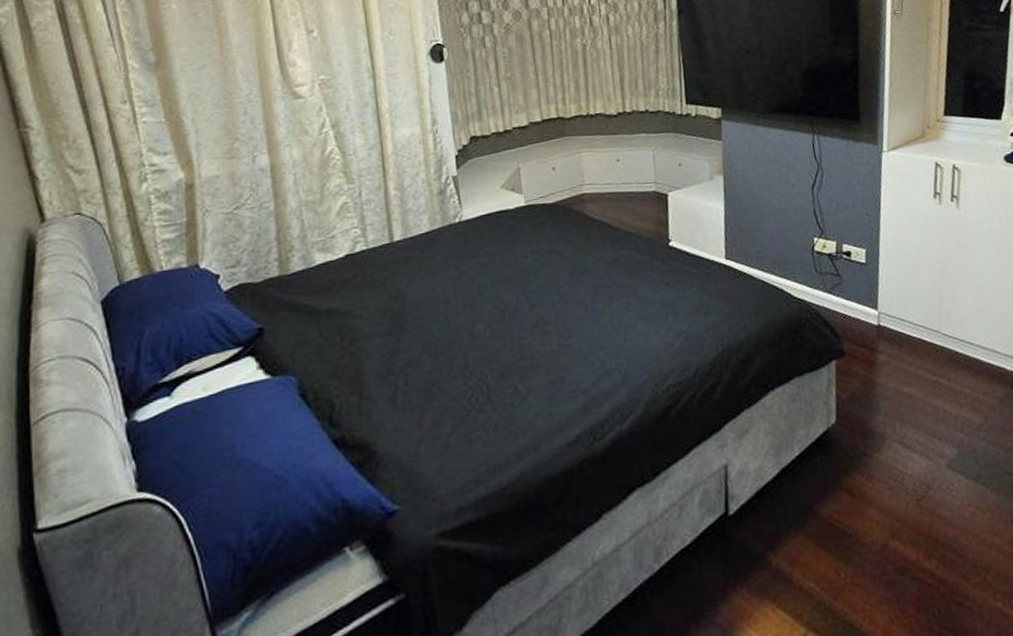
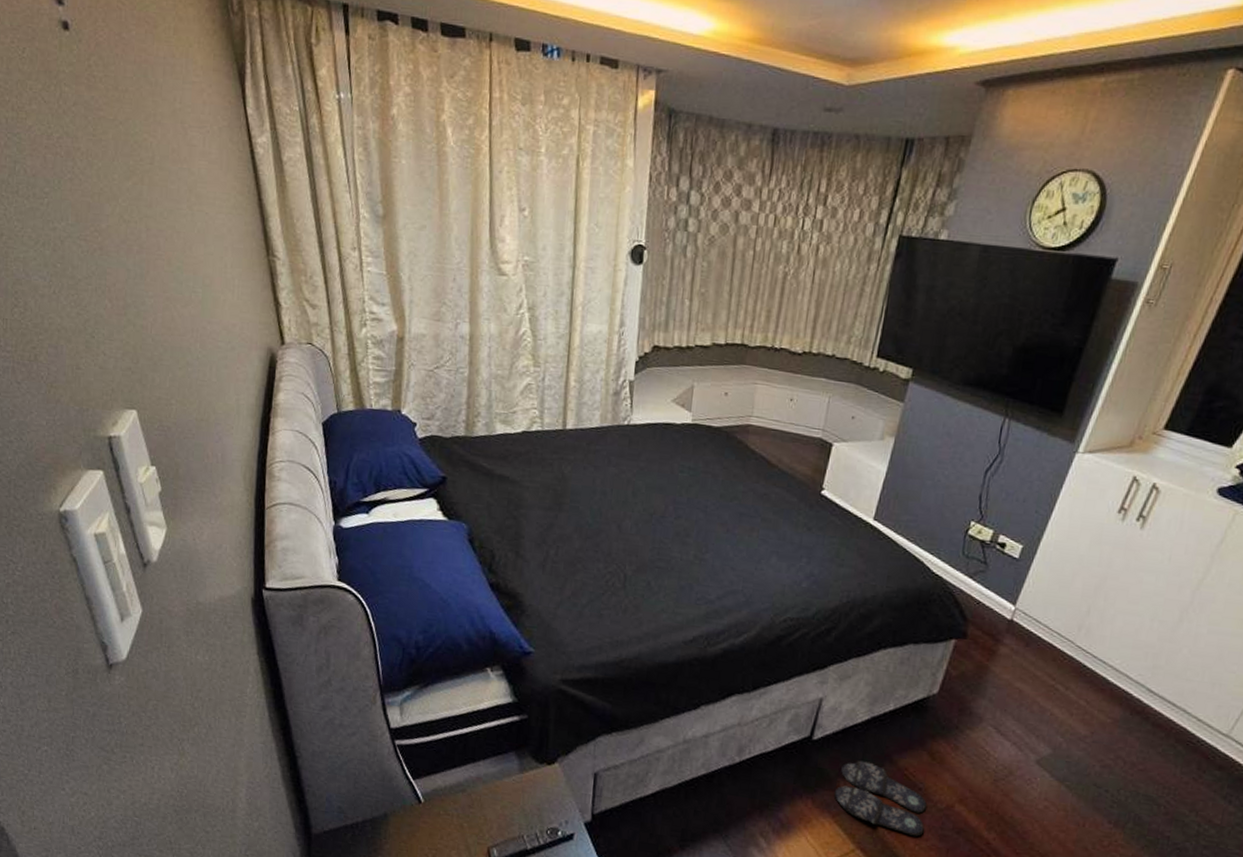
slippers: none [766,522,869,595] -> present [834,760,927,836]

